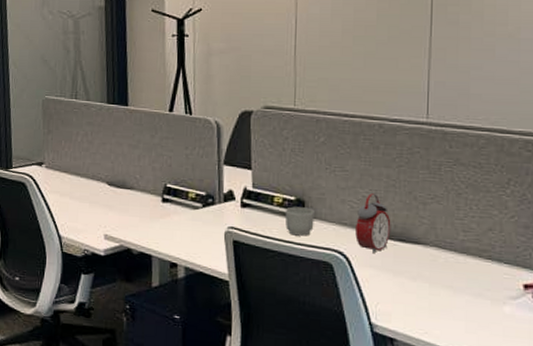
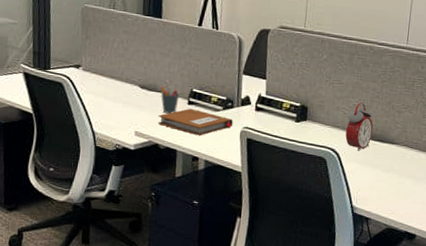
notebook: none [129,206,216,239] -> present [158,108,233,136]
pen holder: none [130,182,152,214] -> present [160,86,180,114]
mug: present [285,206,314,236] -> none [291,111,315,136]

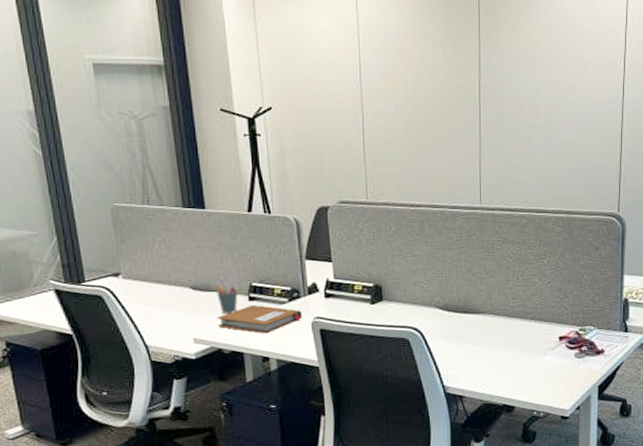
alarm clock: present [345,103,374,150] -> none [427,274,456,325]

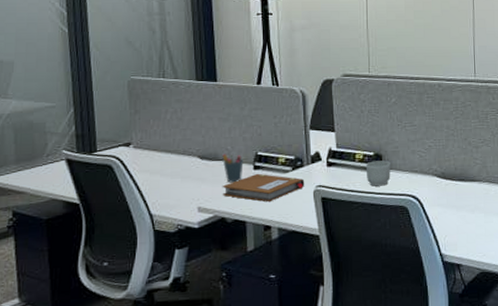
mug: none [365,292,391,318] -> present [365,160,391,186]

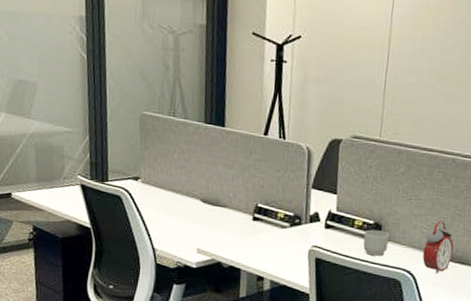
pen holder: present [222,153,244,183] -> none [223,200,244,231]
notebook: present [222,173,305,203] -> none [221,224,301,255]
alarm clock: none [425,143,453,193] -> present [422,221,454,273]

